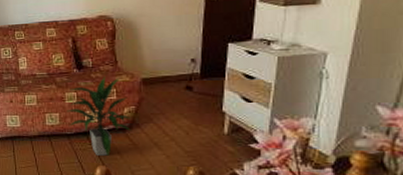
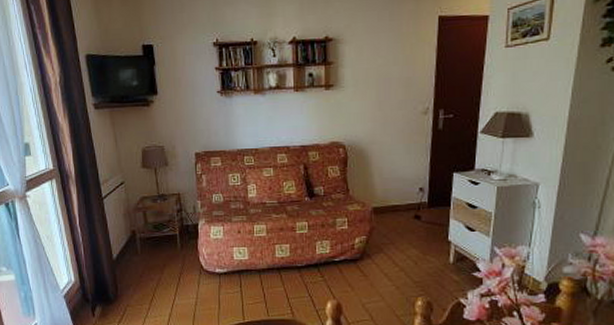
indoor plant: present [66,77,132,156] -> none [297,205,363,289]

